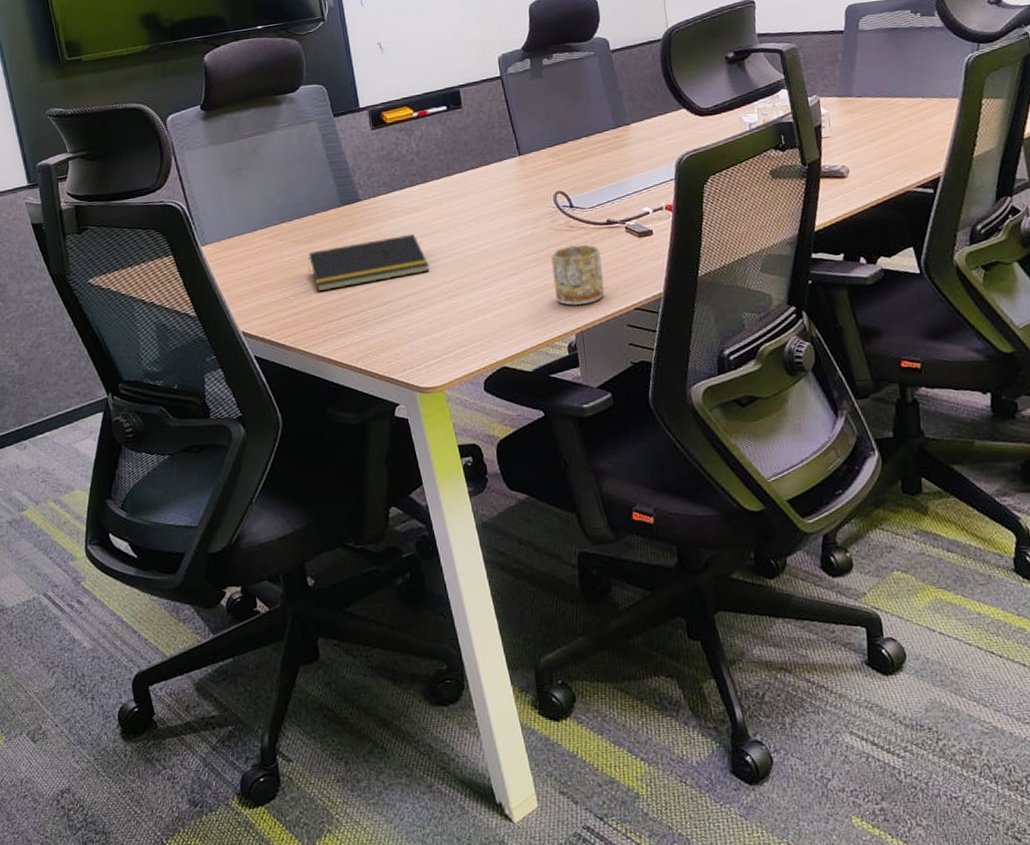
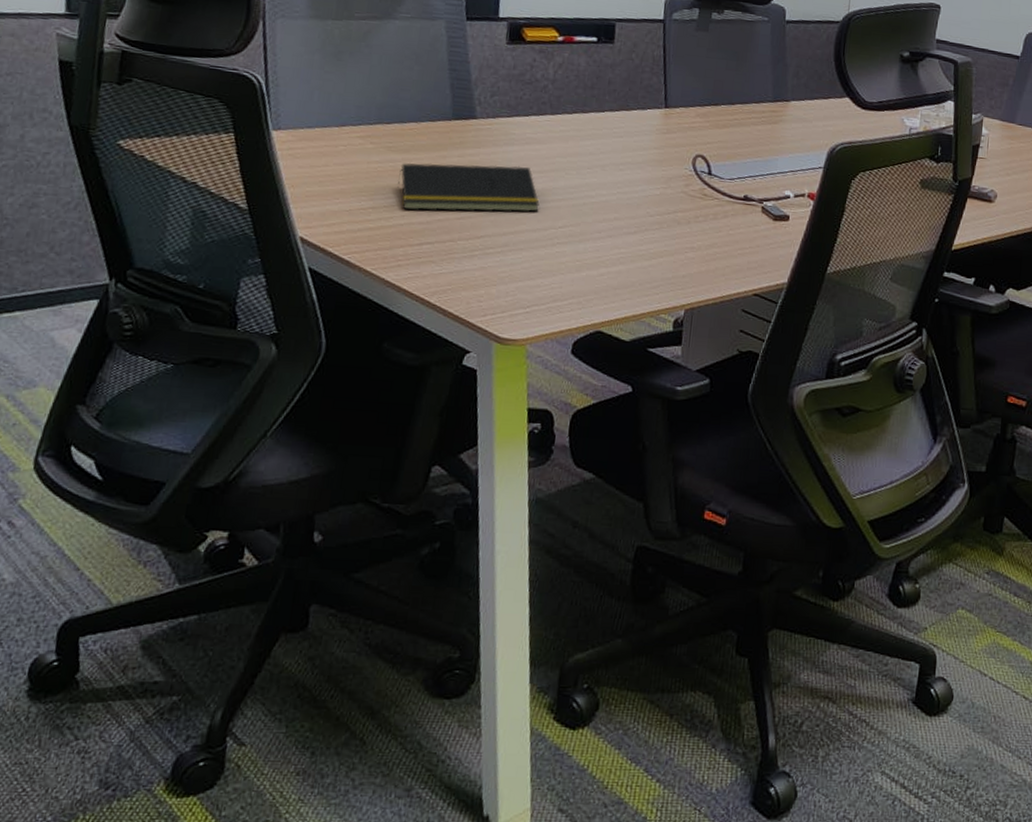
mug: present [551,244,605,306] -> none [672,214,730,280]

